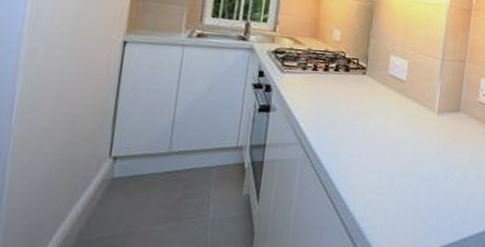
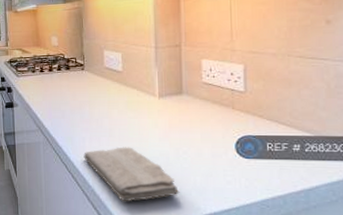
washcloth: none [348,166,443,230] -> present [83,147,180,202]

